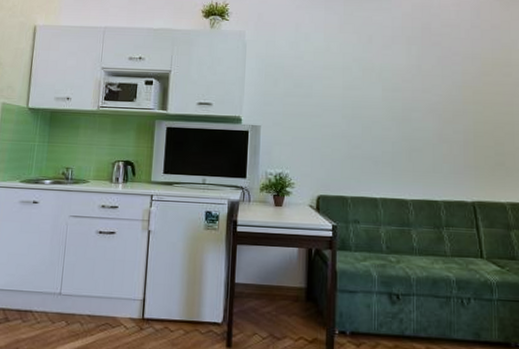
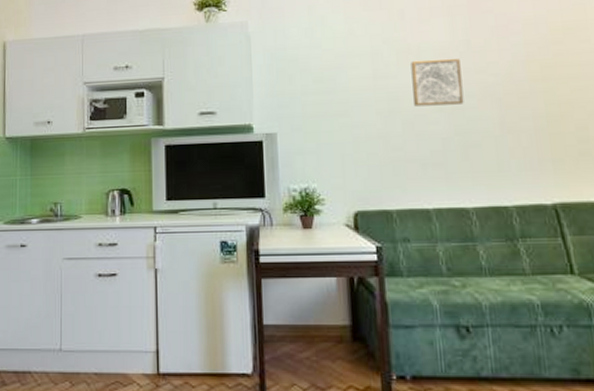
wall art: none [373,77,412,116] -> present [411,59,464,107]

